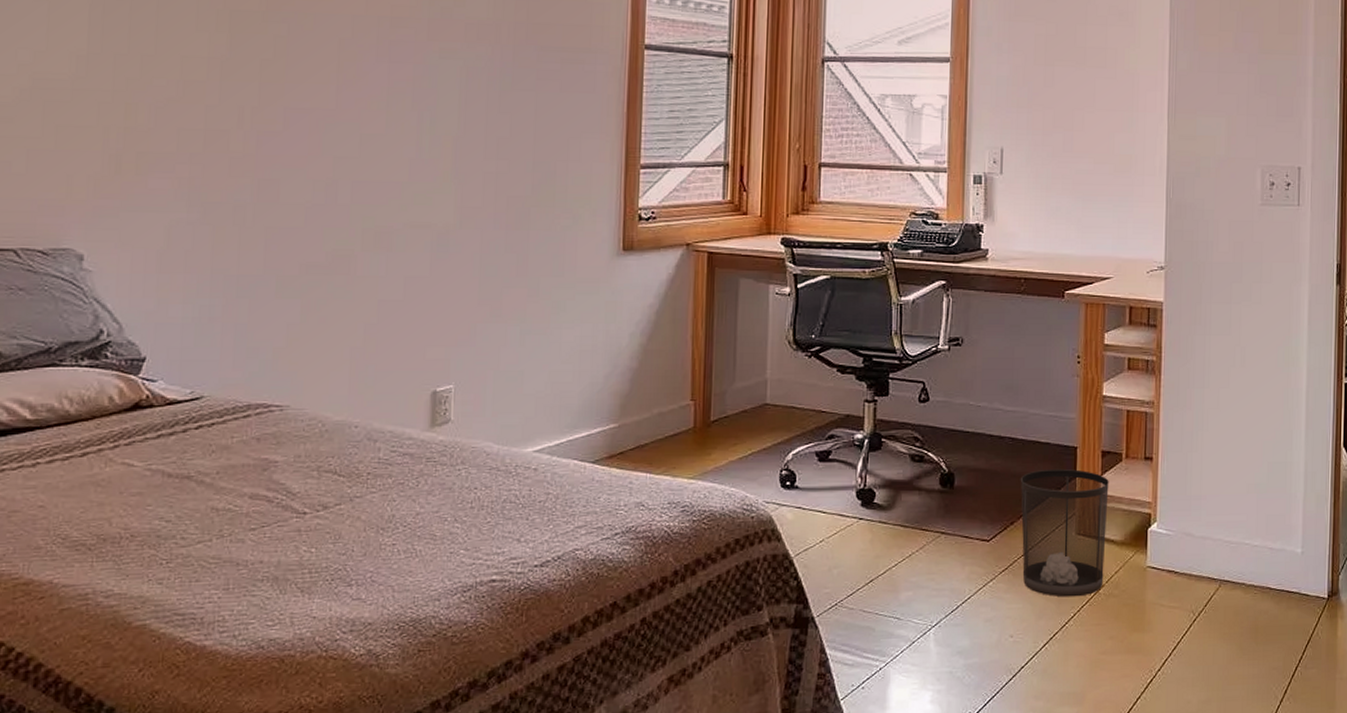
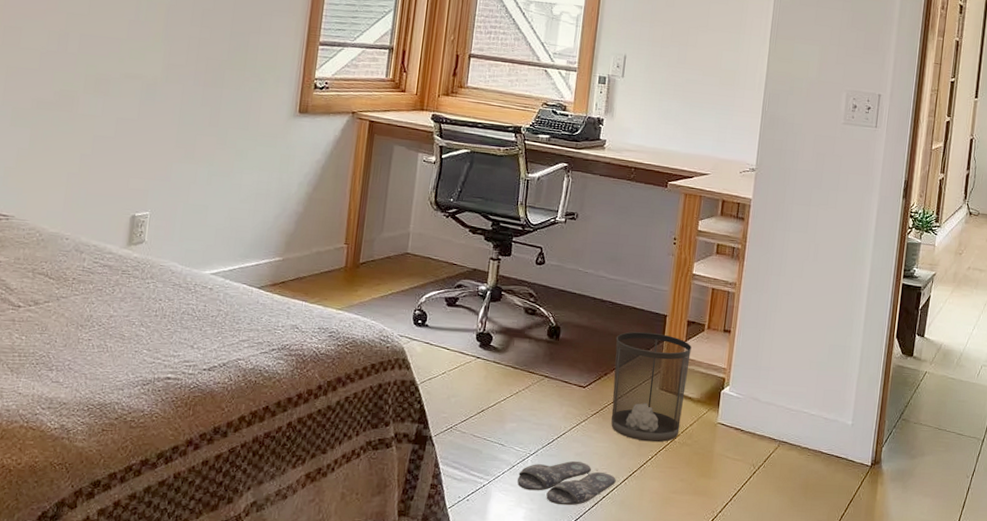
slippers: none [920,628,1035,683] -> present [517,460,616,506]

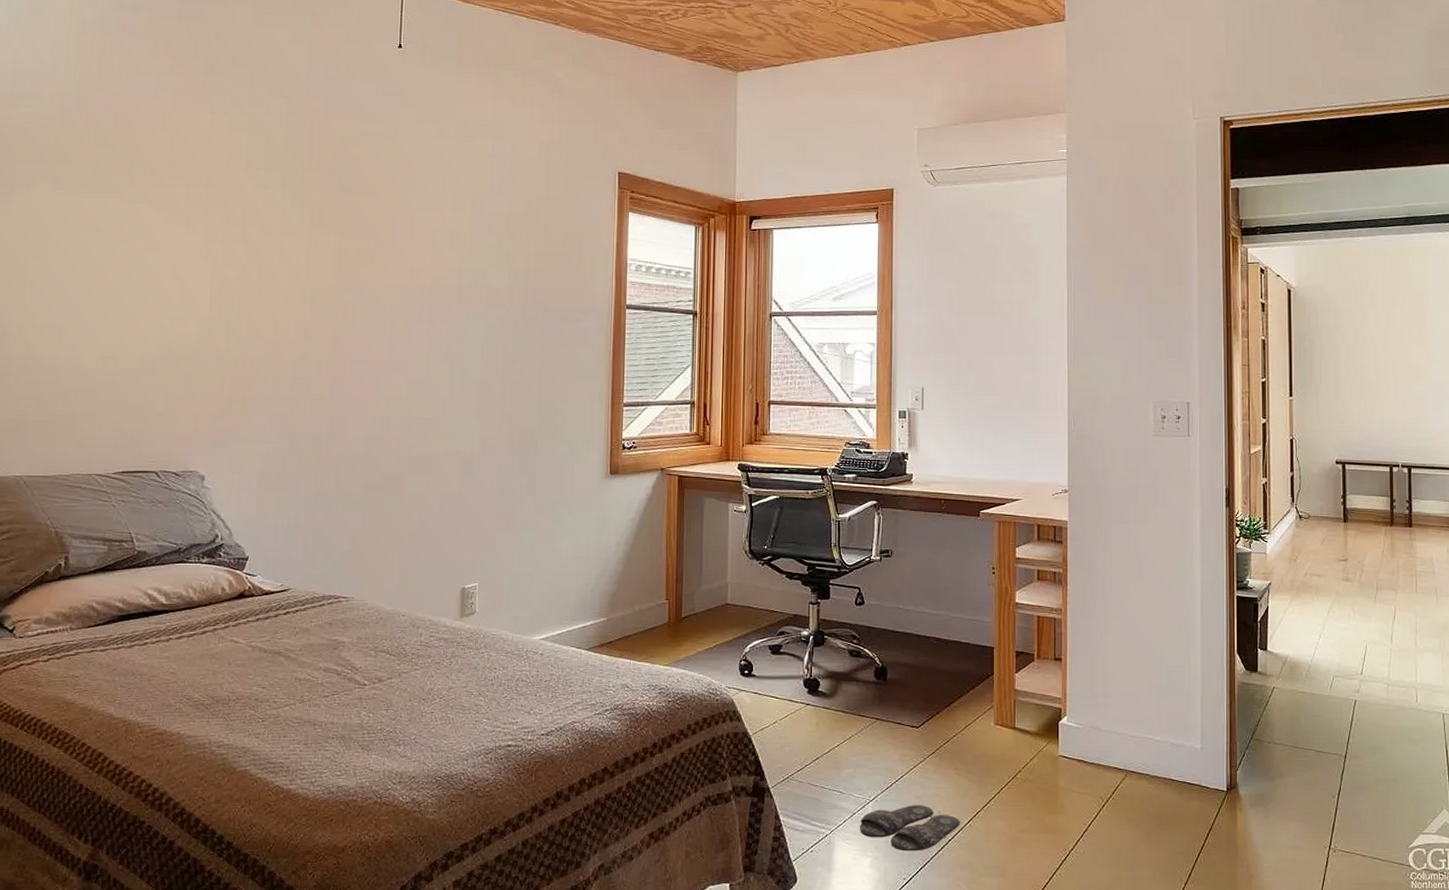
waste bin: present [611,331,692,443] -> none [944,666,1023,780]

